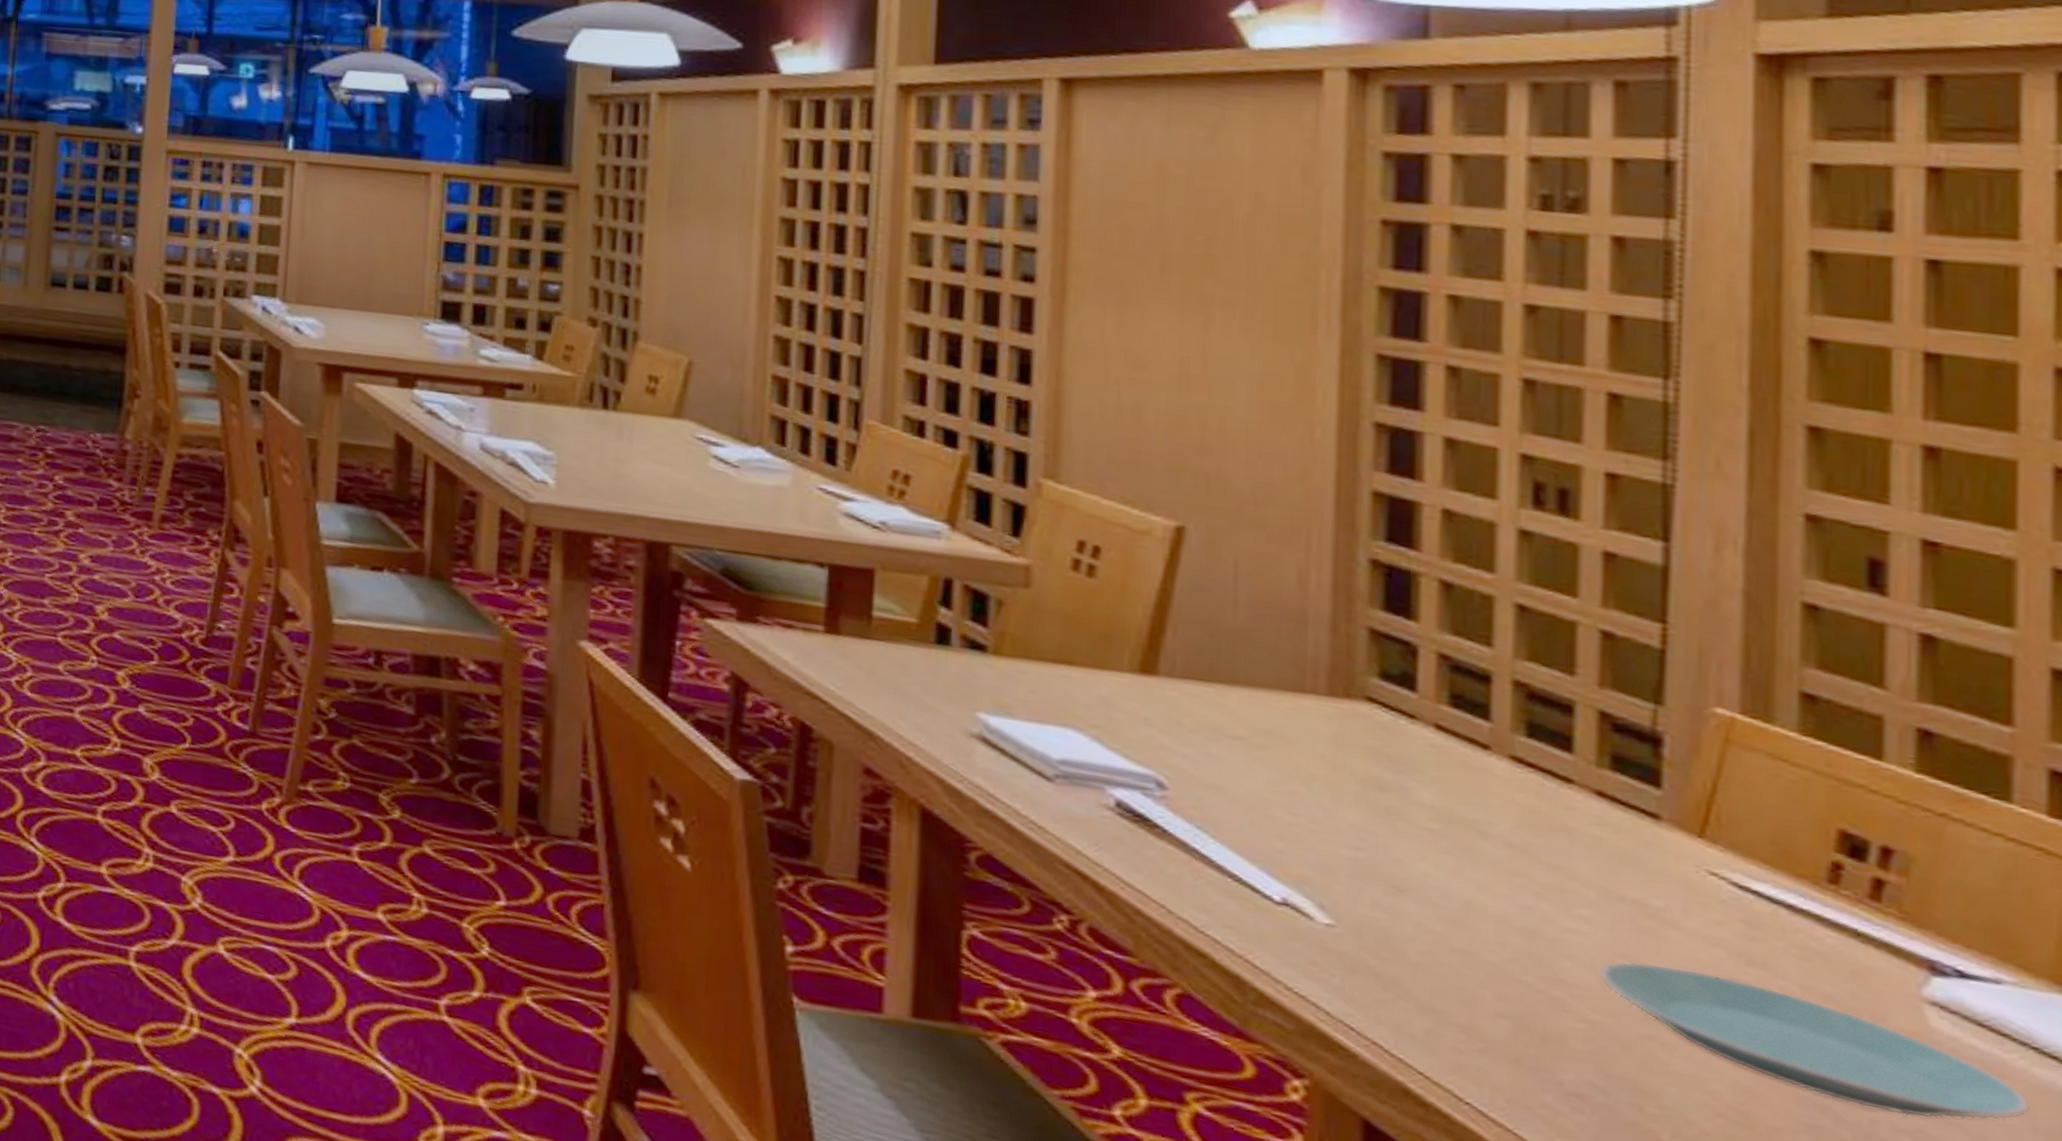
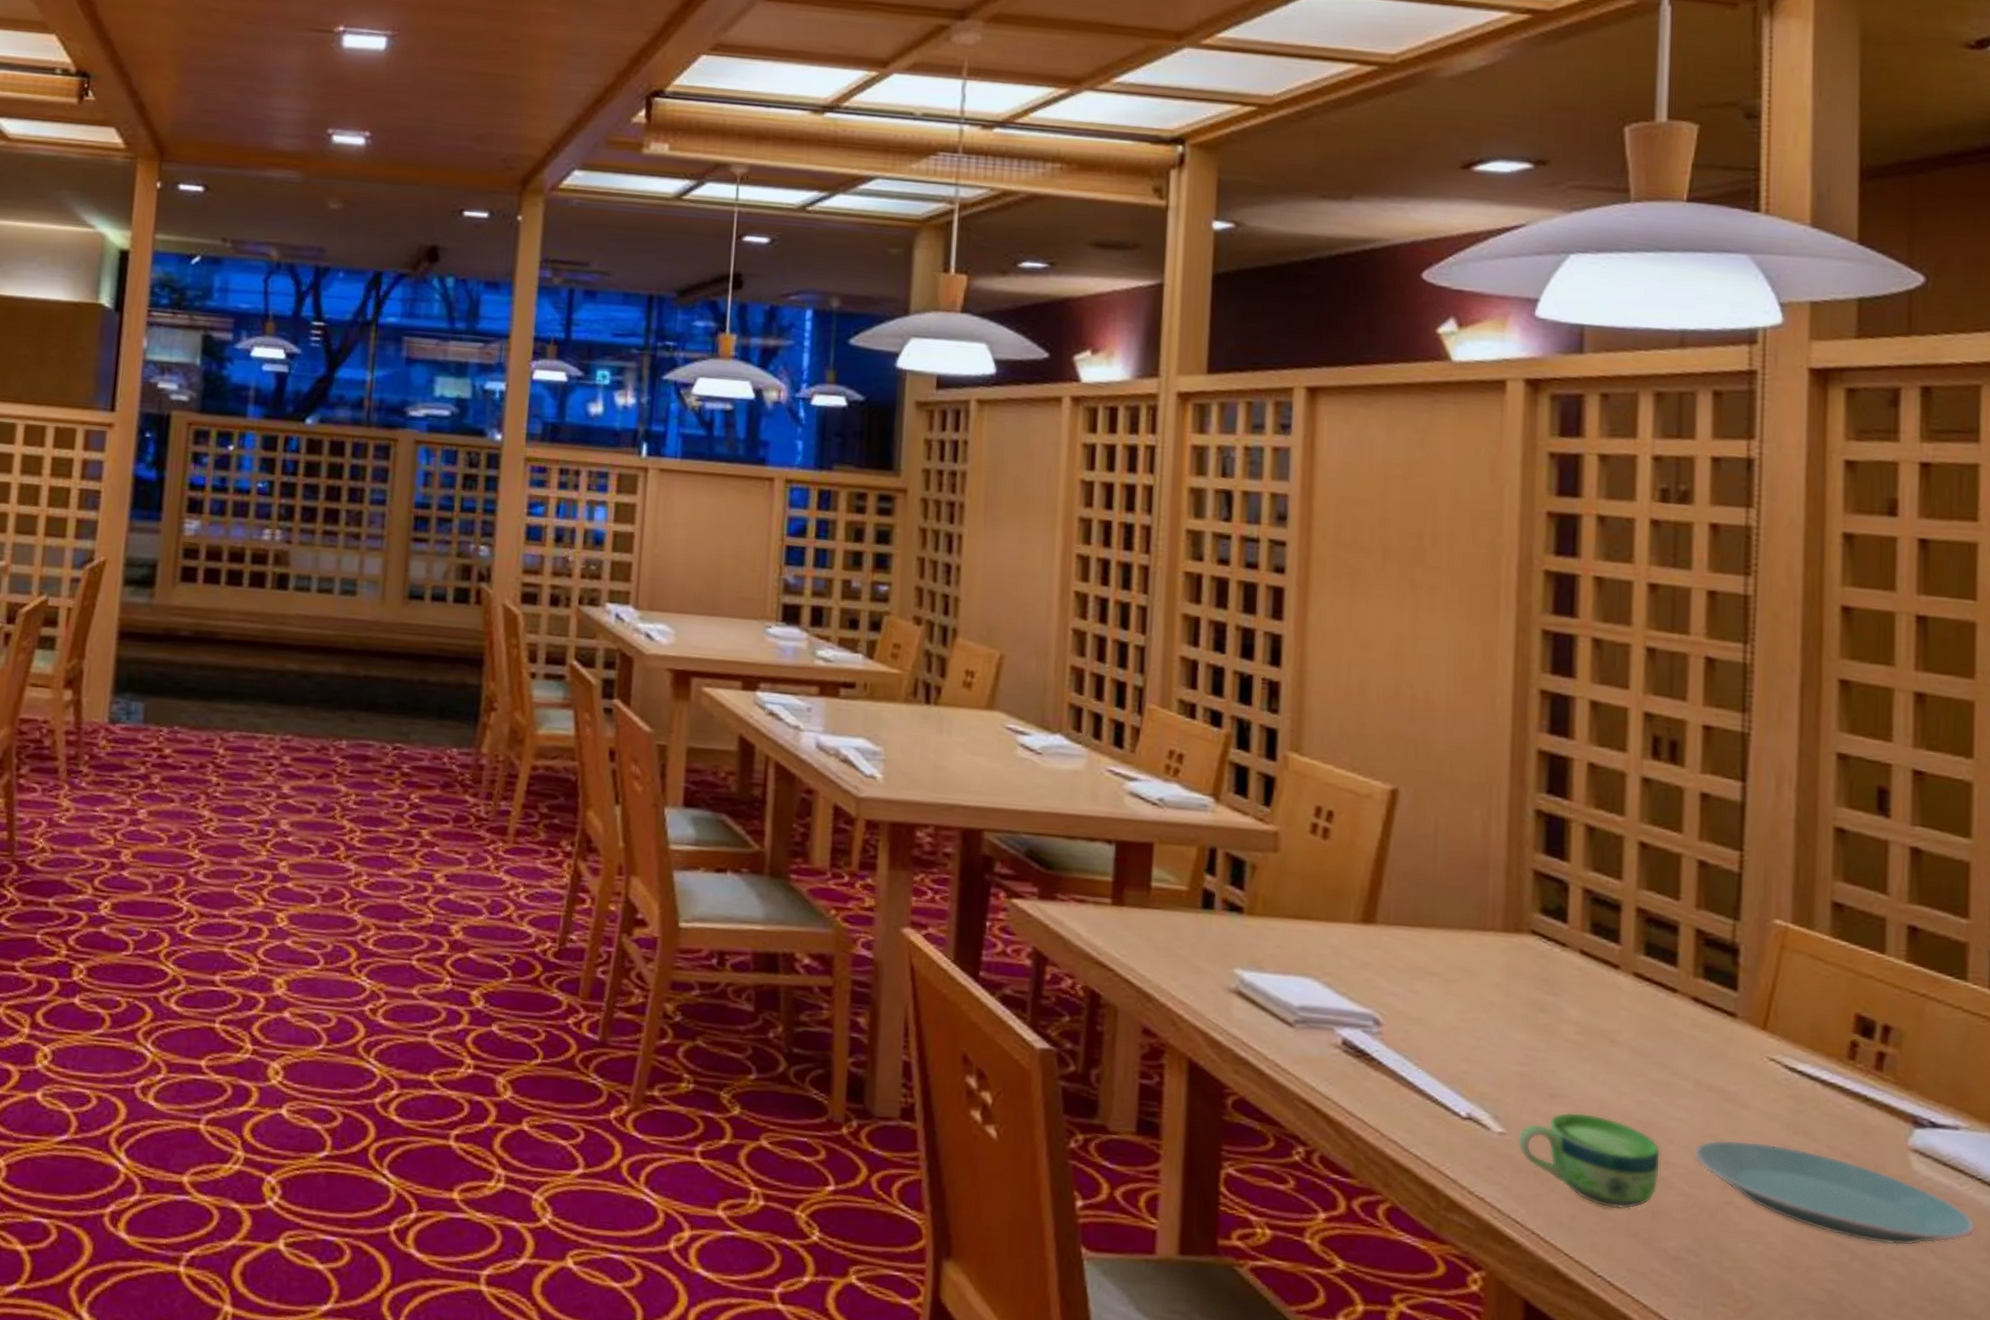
cup: none [1350,909,1553,1031] -> present [1517,1111,1661,1210]

